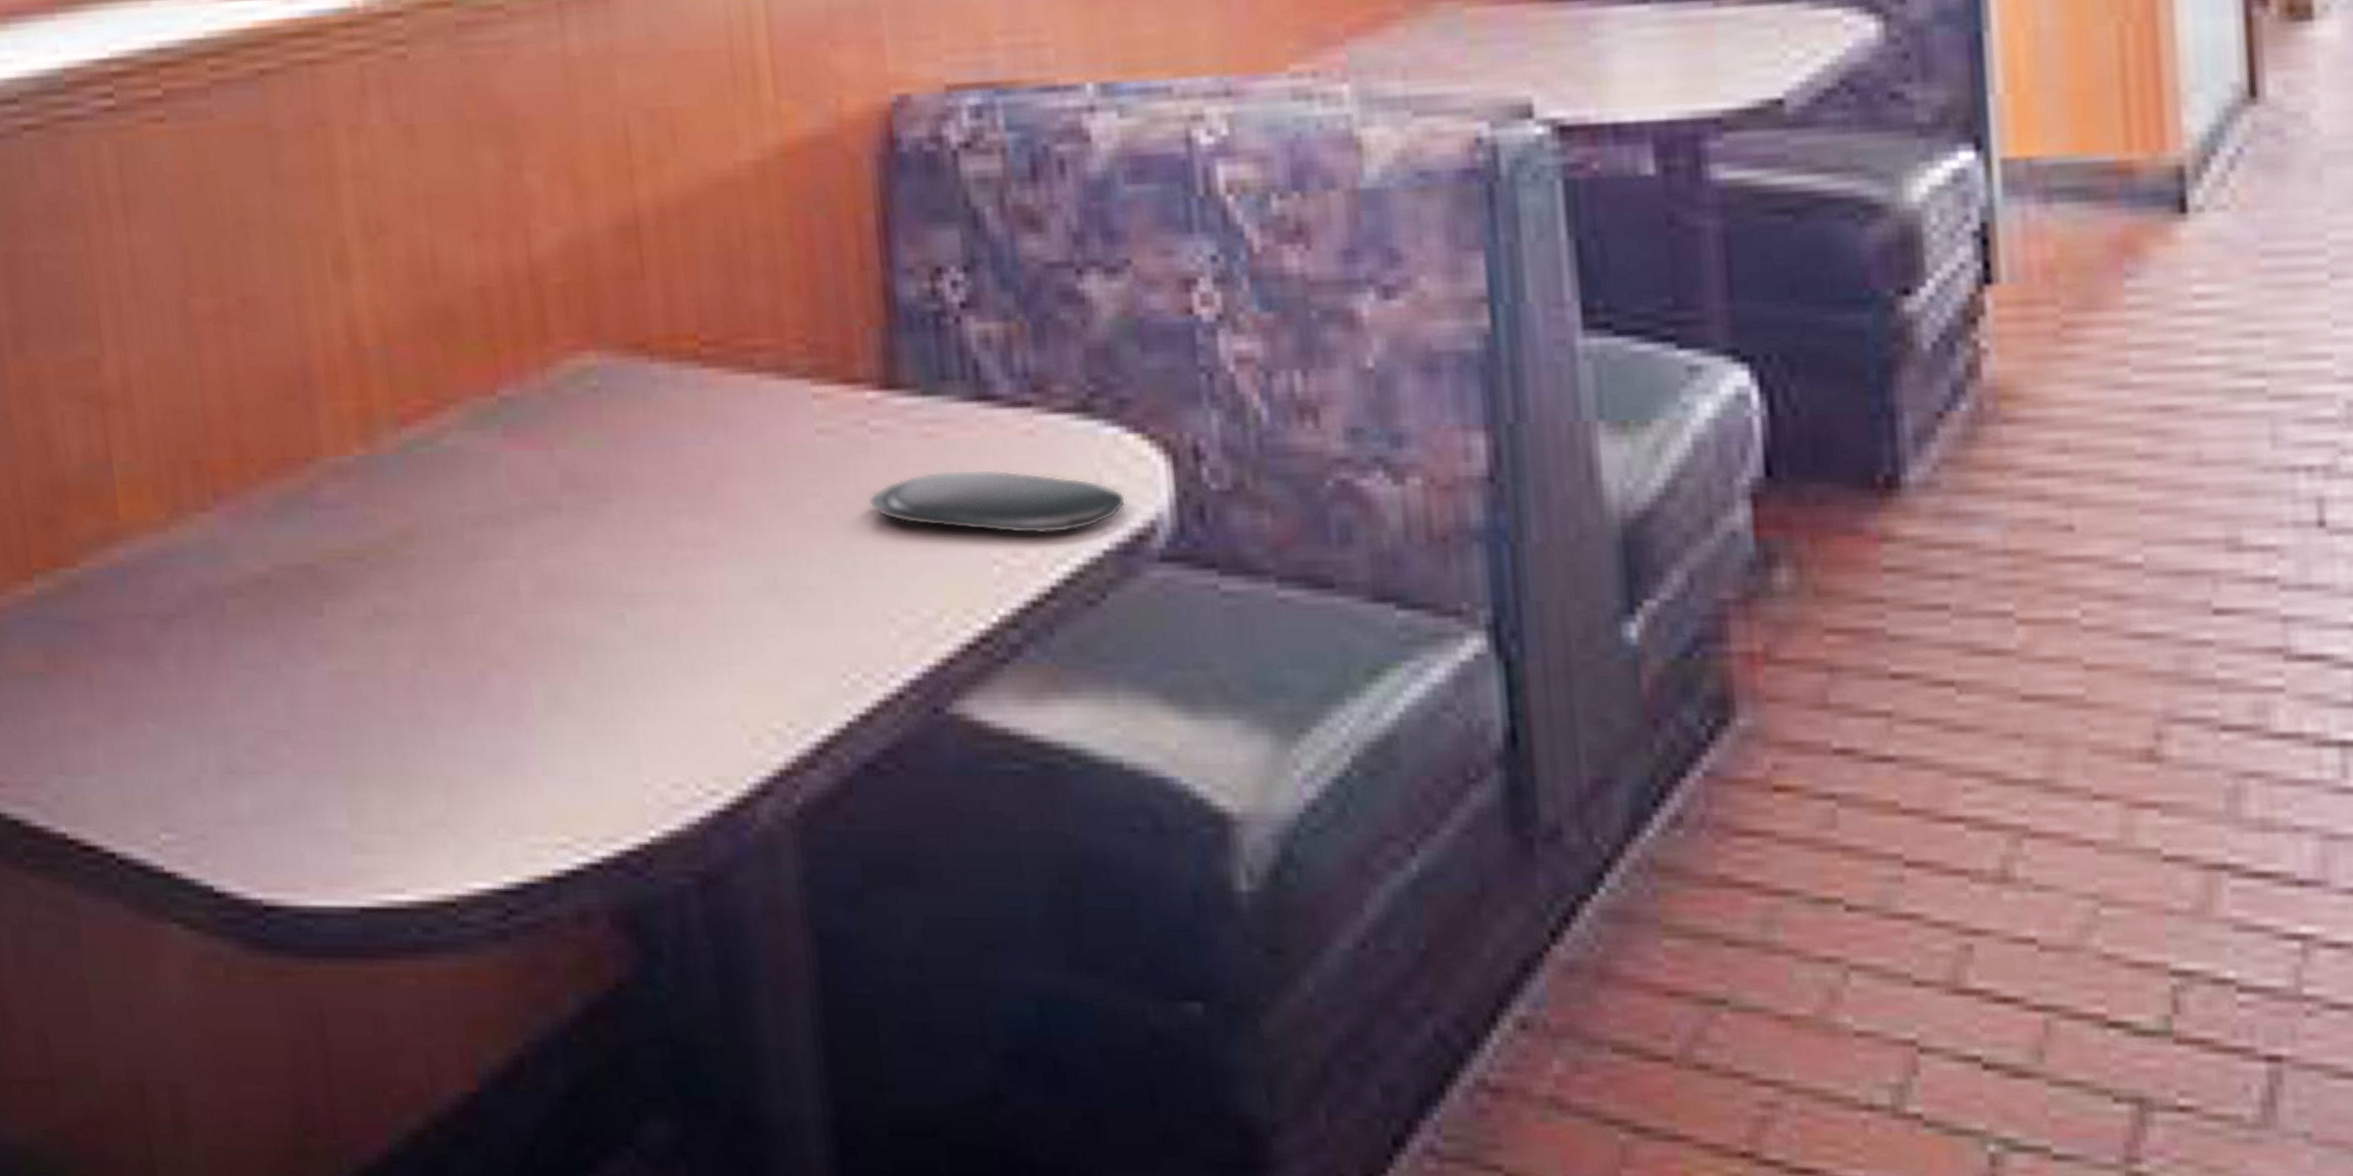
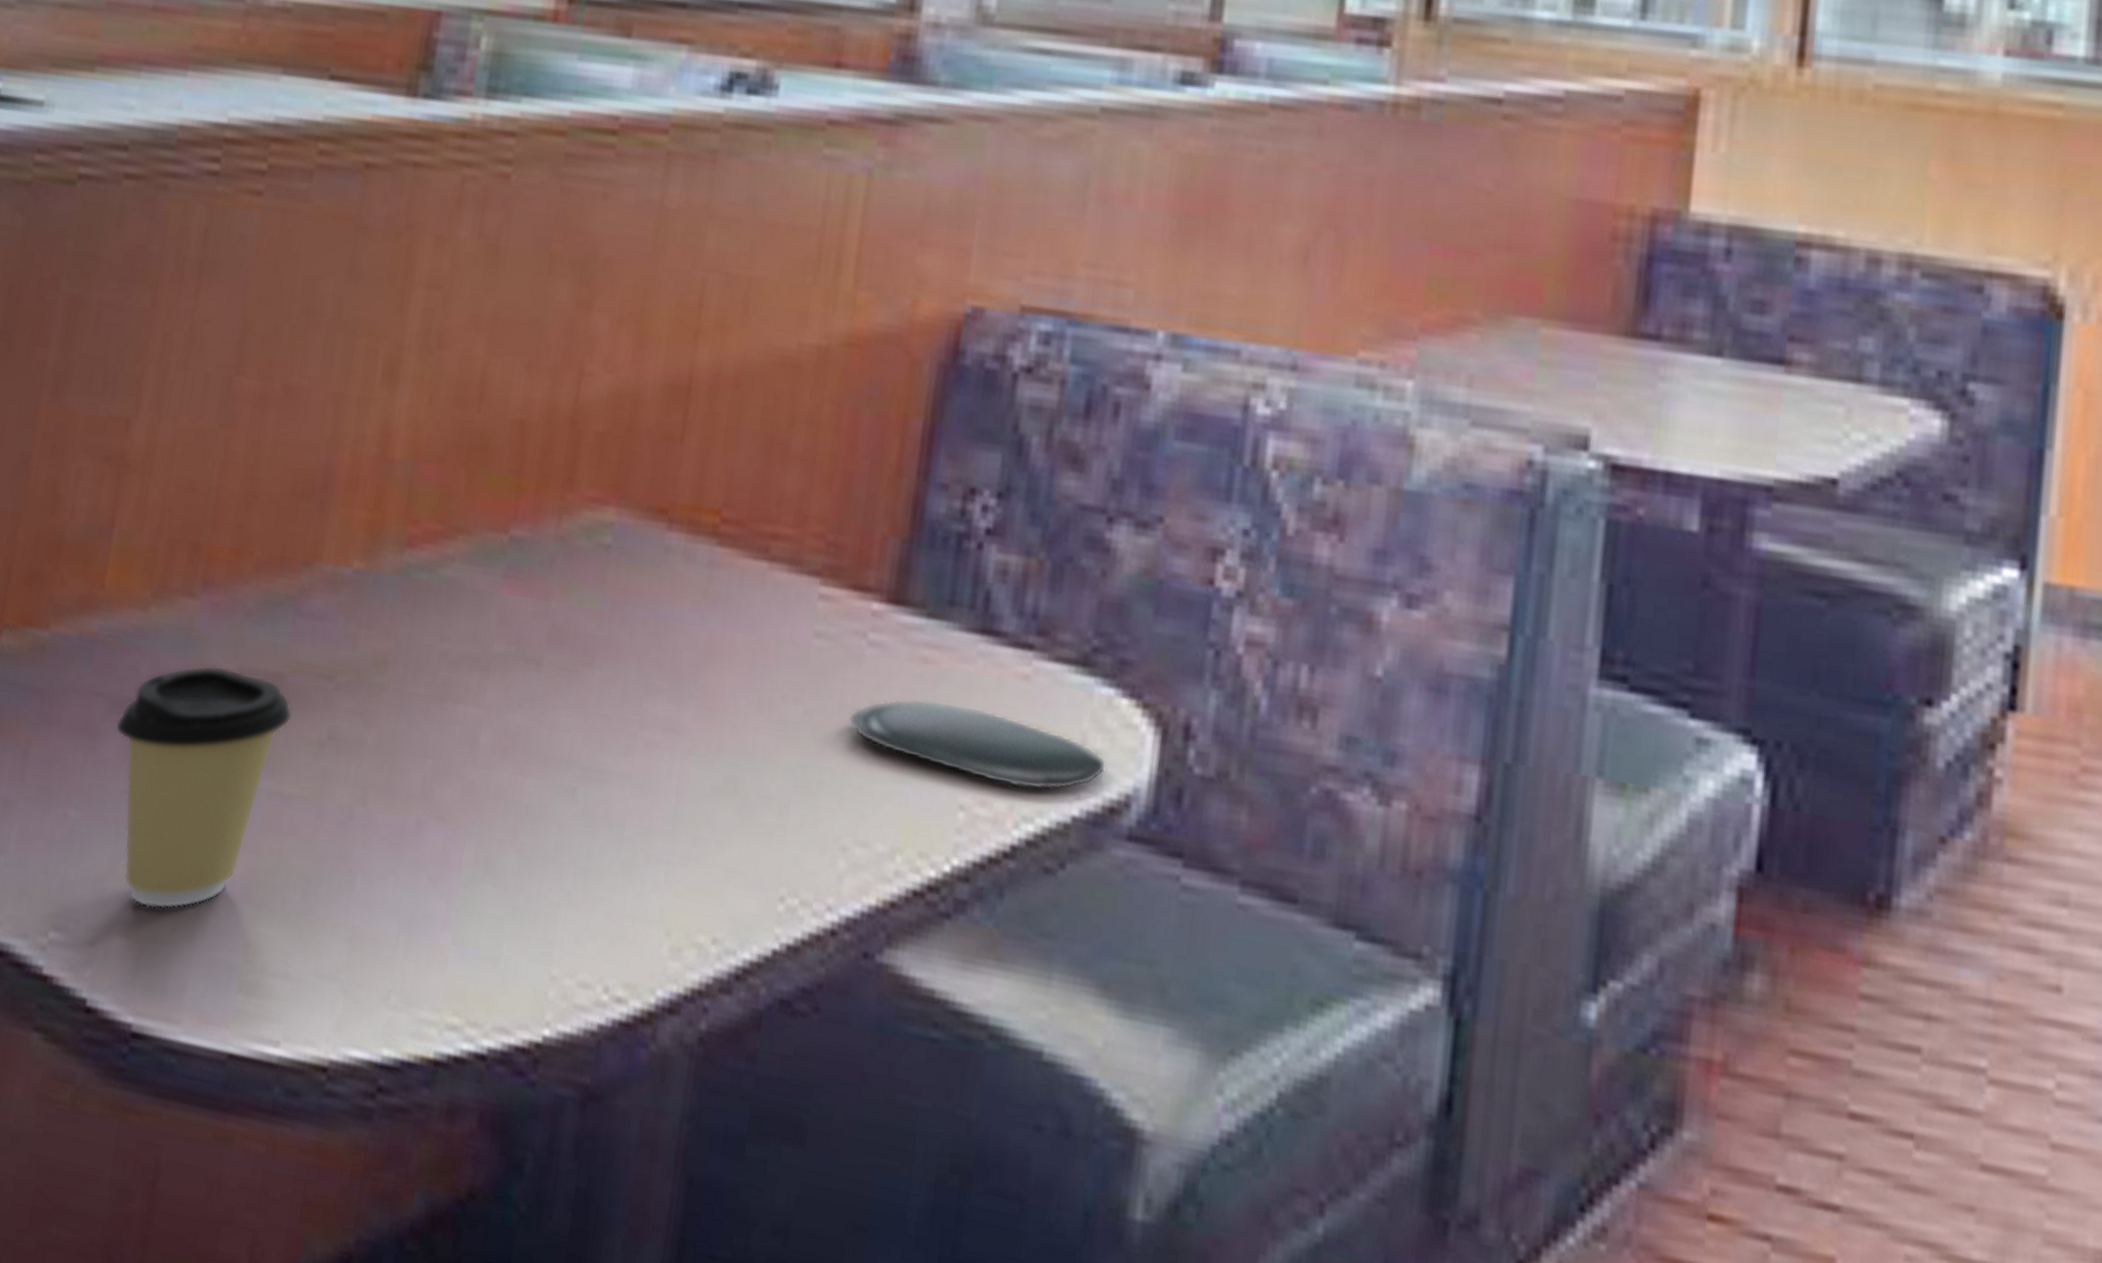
coffee cup: none [168,569,335,795] -> present [115,665,293,909]

